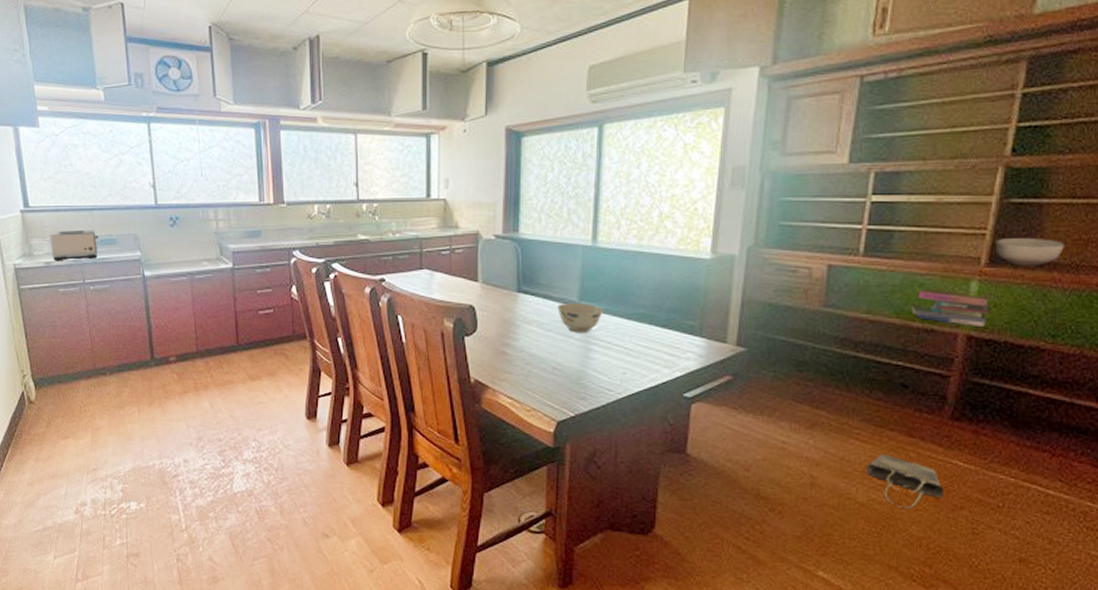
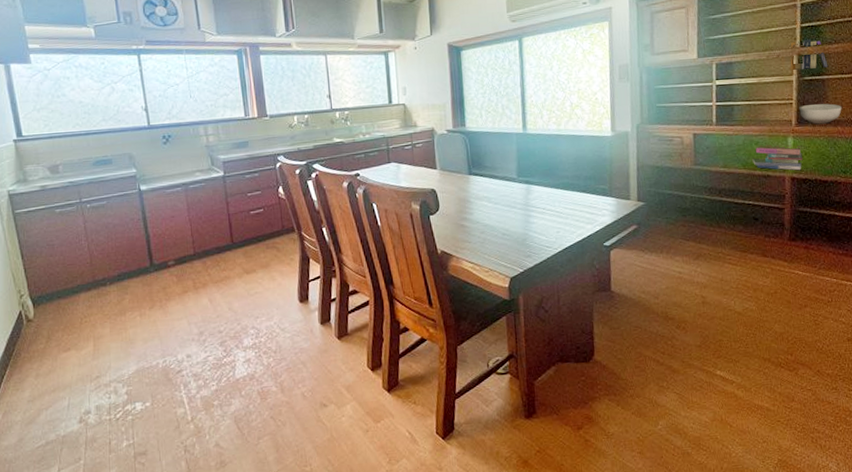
toaster: present [50,229,99,260] -> none [44,152,94,183]
bowl: present [557,302,604,332] -> none [501,178,537,203]
tote bag: present [867,454,944,510] -> none [739,272,793,313]
books: none [991,144,1053,189] -> present [790,38,829,71]

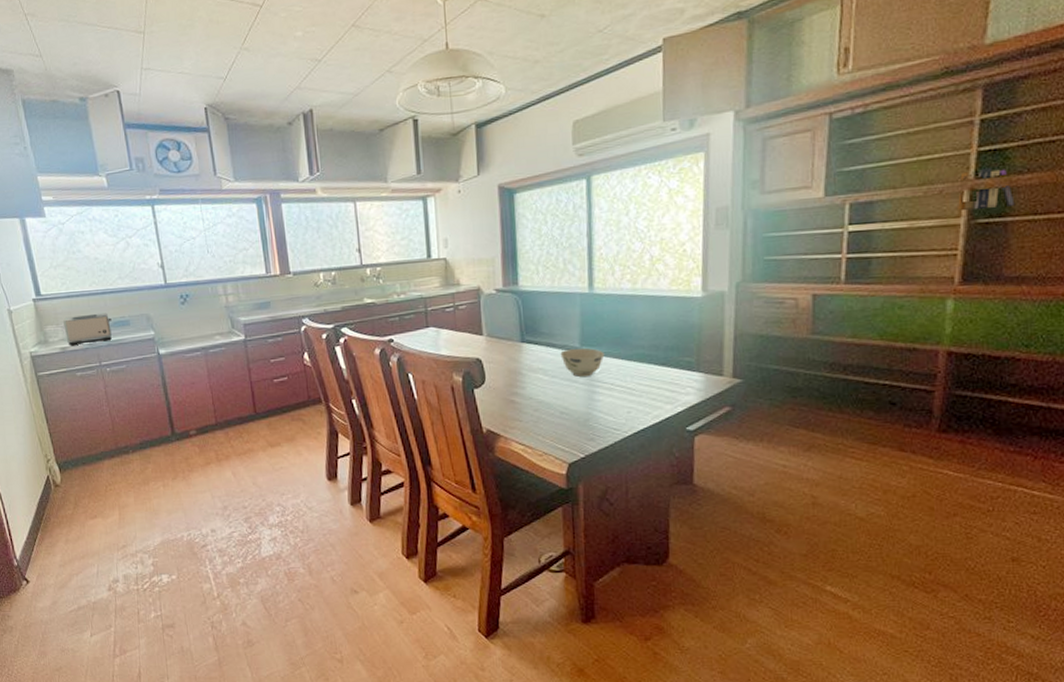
toaster: none [44,152,94,183] -> present [63,312,112,345]
bowl: none [501,178,537,203] -> present [560,348,605,377]
books: present [752,145,804,171] -> none [893,309,968,343]
bowl: present [799,103,843,124] -> none [966,254,1032,283]

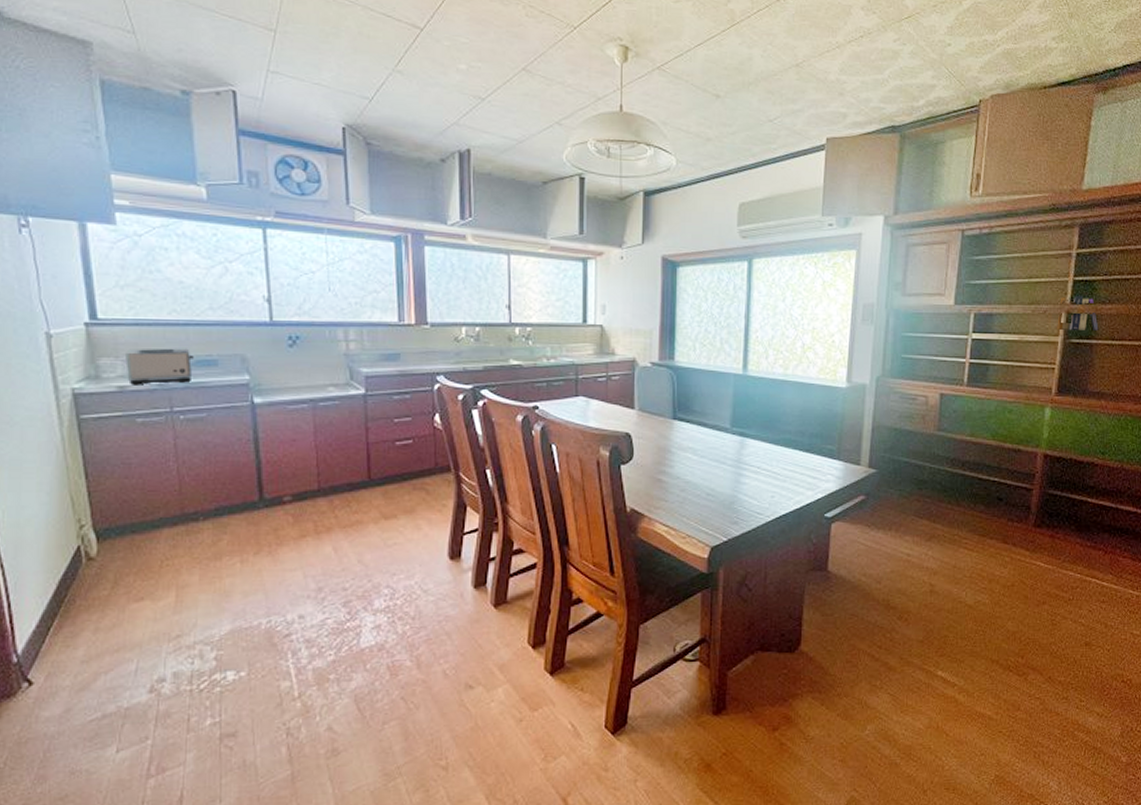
bowl: present [560,348,605,377] -> none [711,429,754,458]

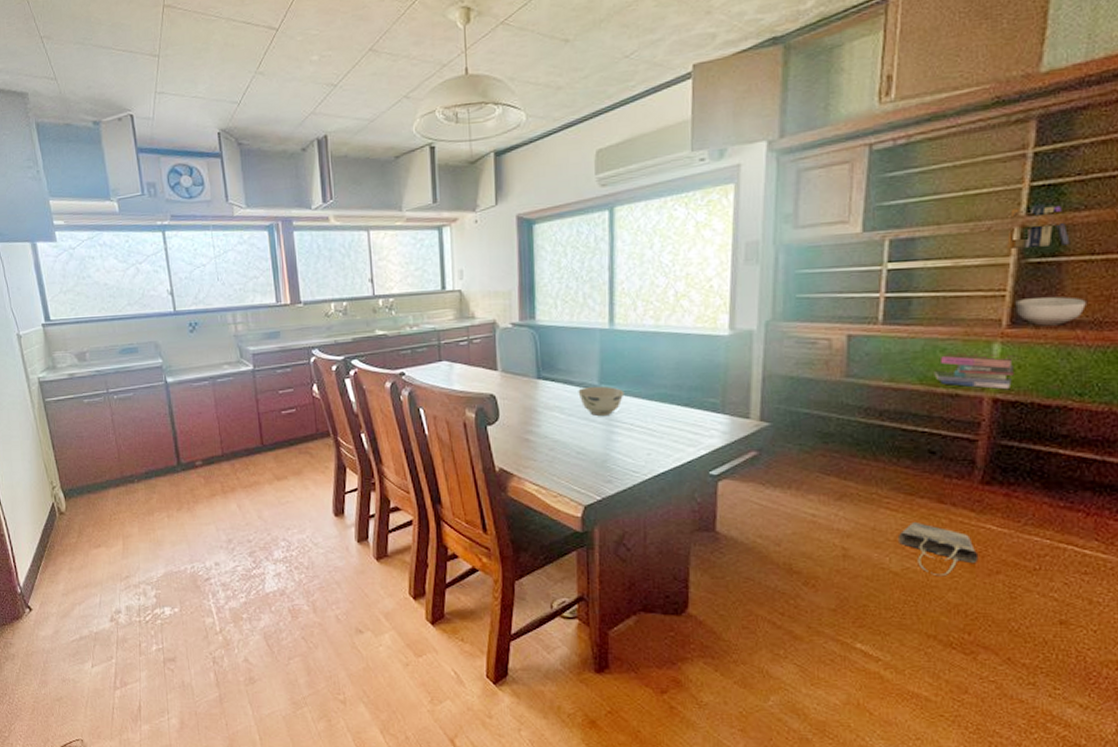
toaster: present [125,348,194,384] -> none [72,339,120,371]
bowl: none [711,429,754,458] -> present [578,386,625,416]
tote bag: none [973,561,1031,608] -> present [899,523,979,577]
books: none [1003,414,1060,447] -> present [934,353,1016,390]
bowl: none [1061,371,1109,396] -> present [1015,296,1088,326]

